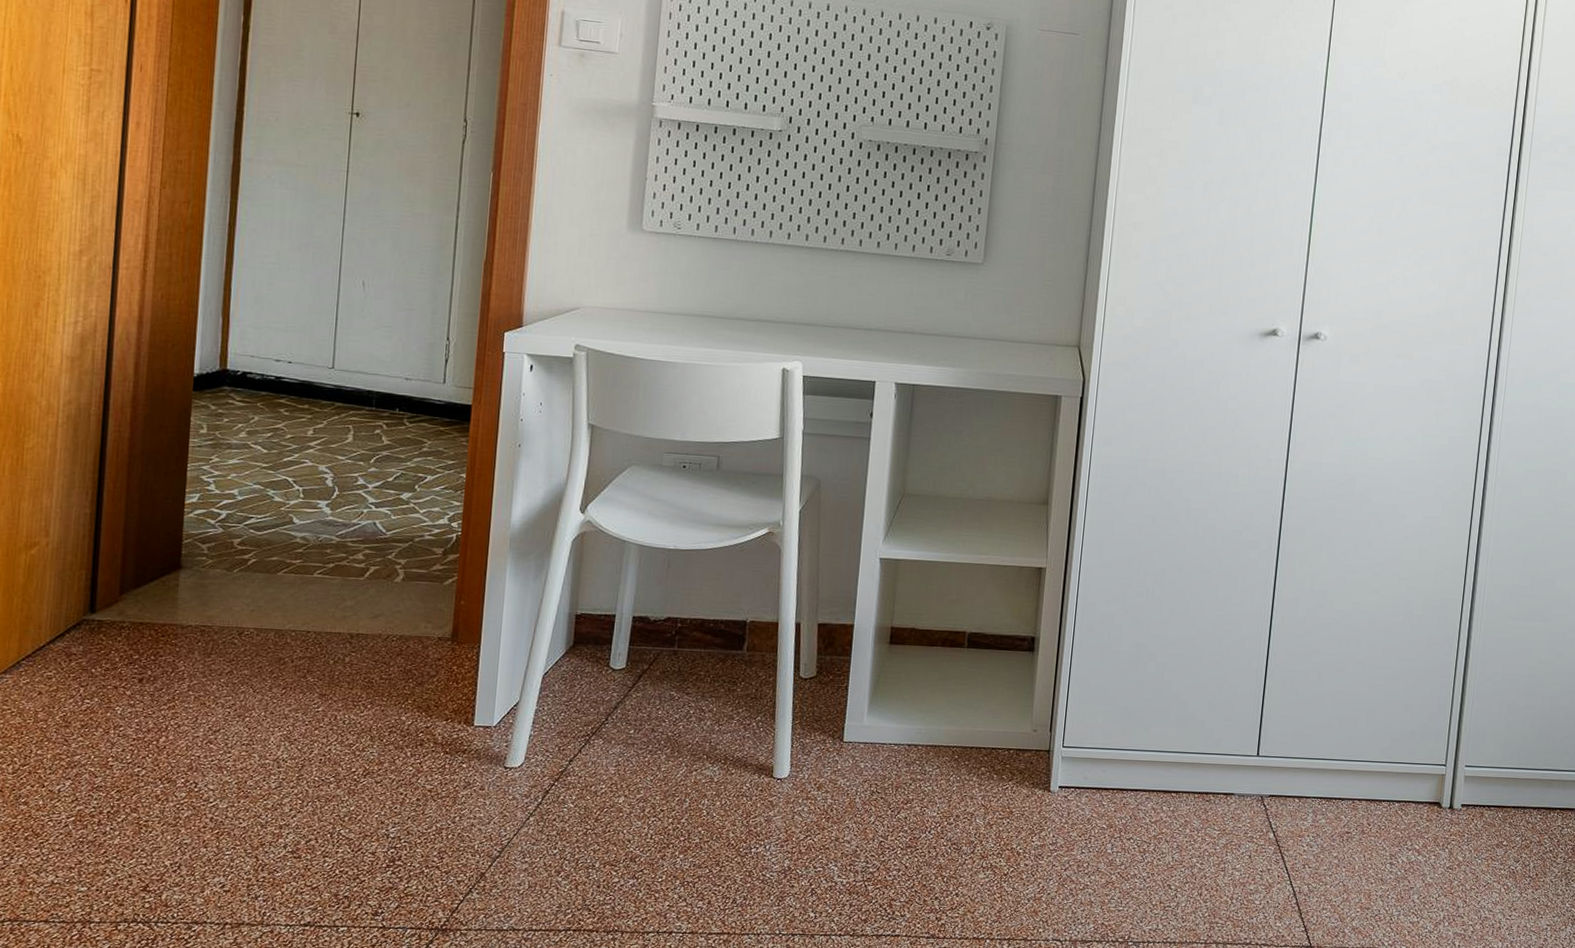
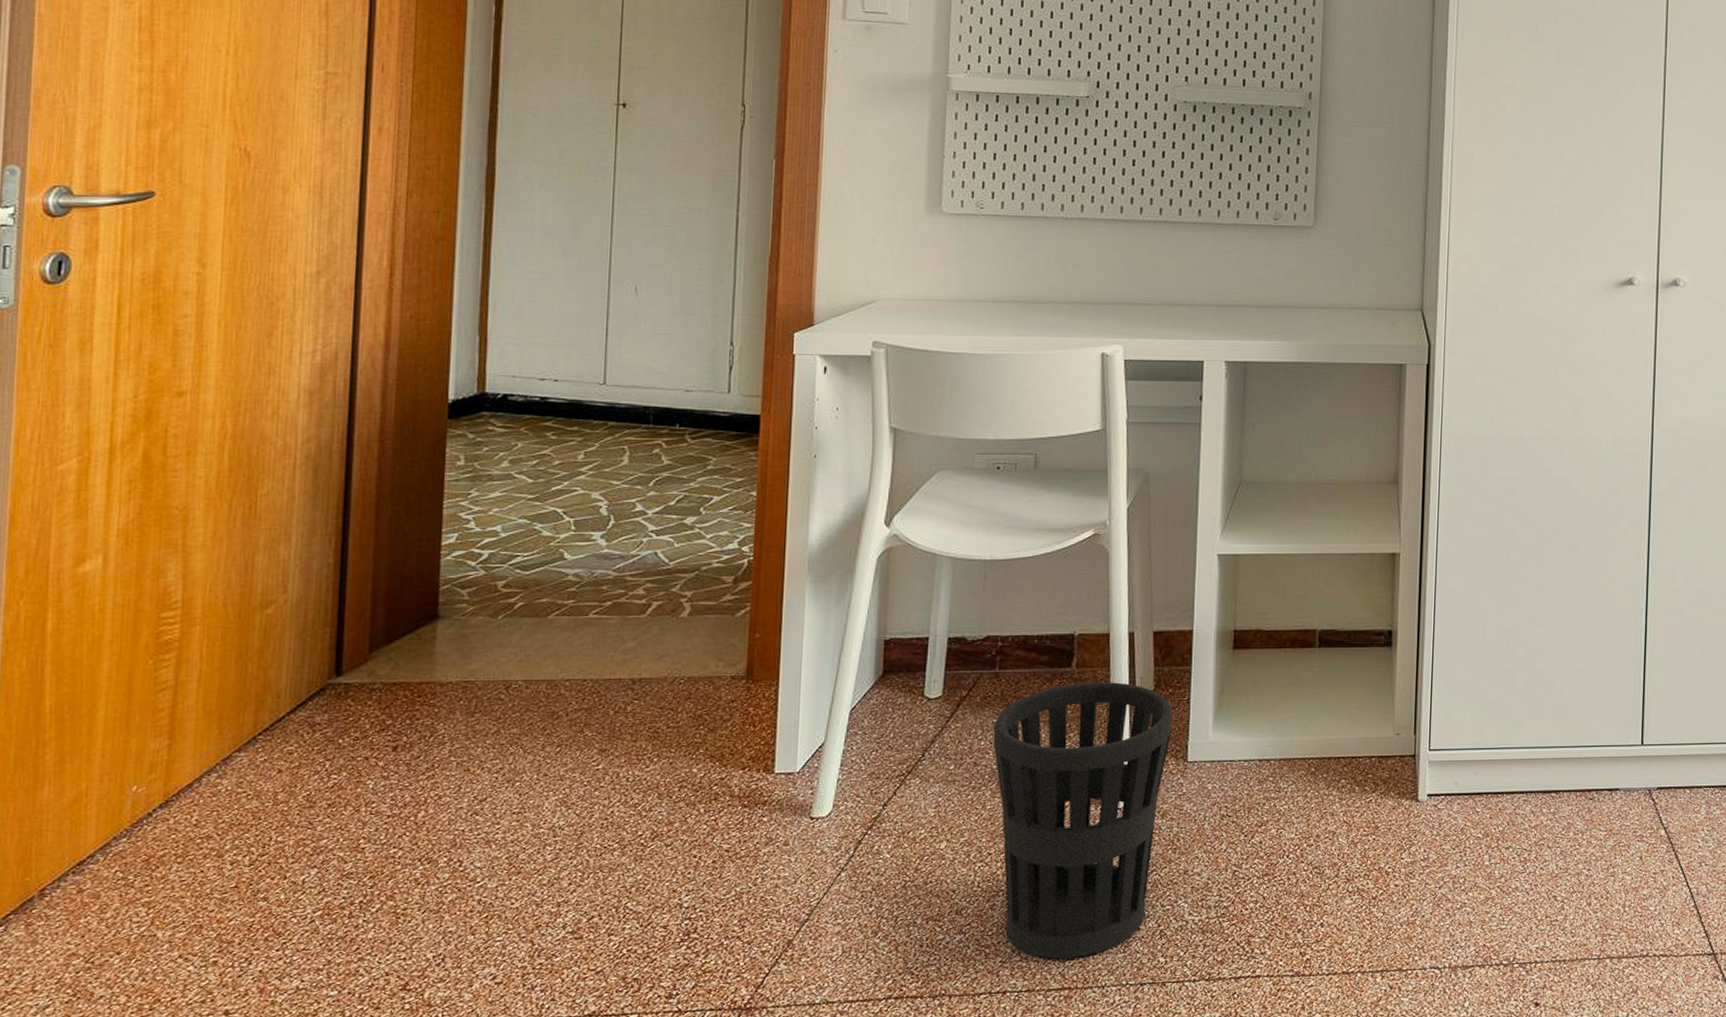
wastebasket: none [669,664,832,907] -> present [993,682,1173,959]

